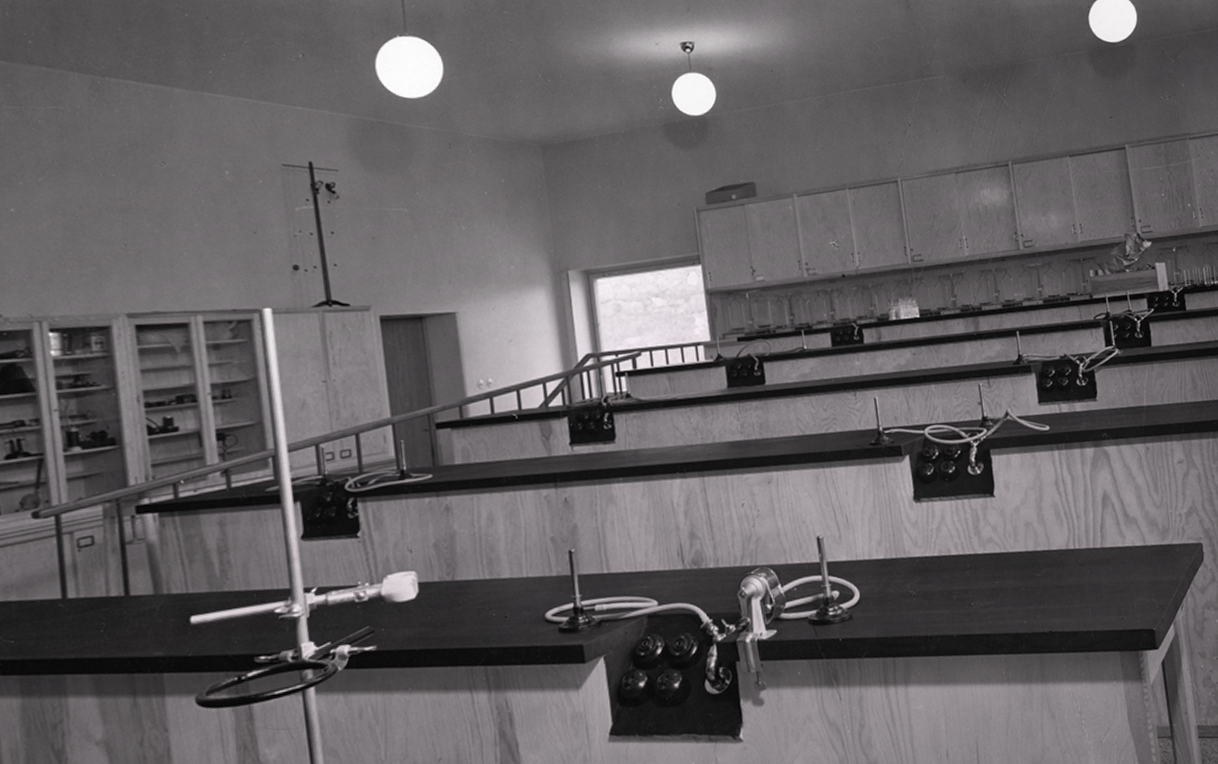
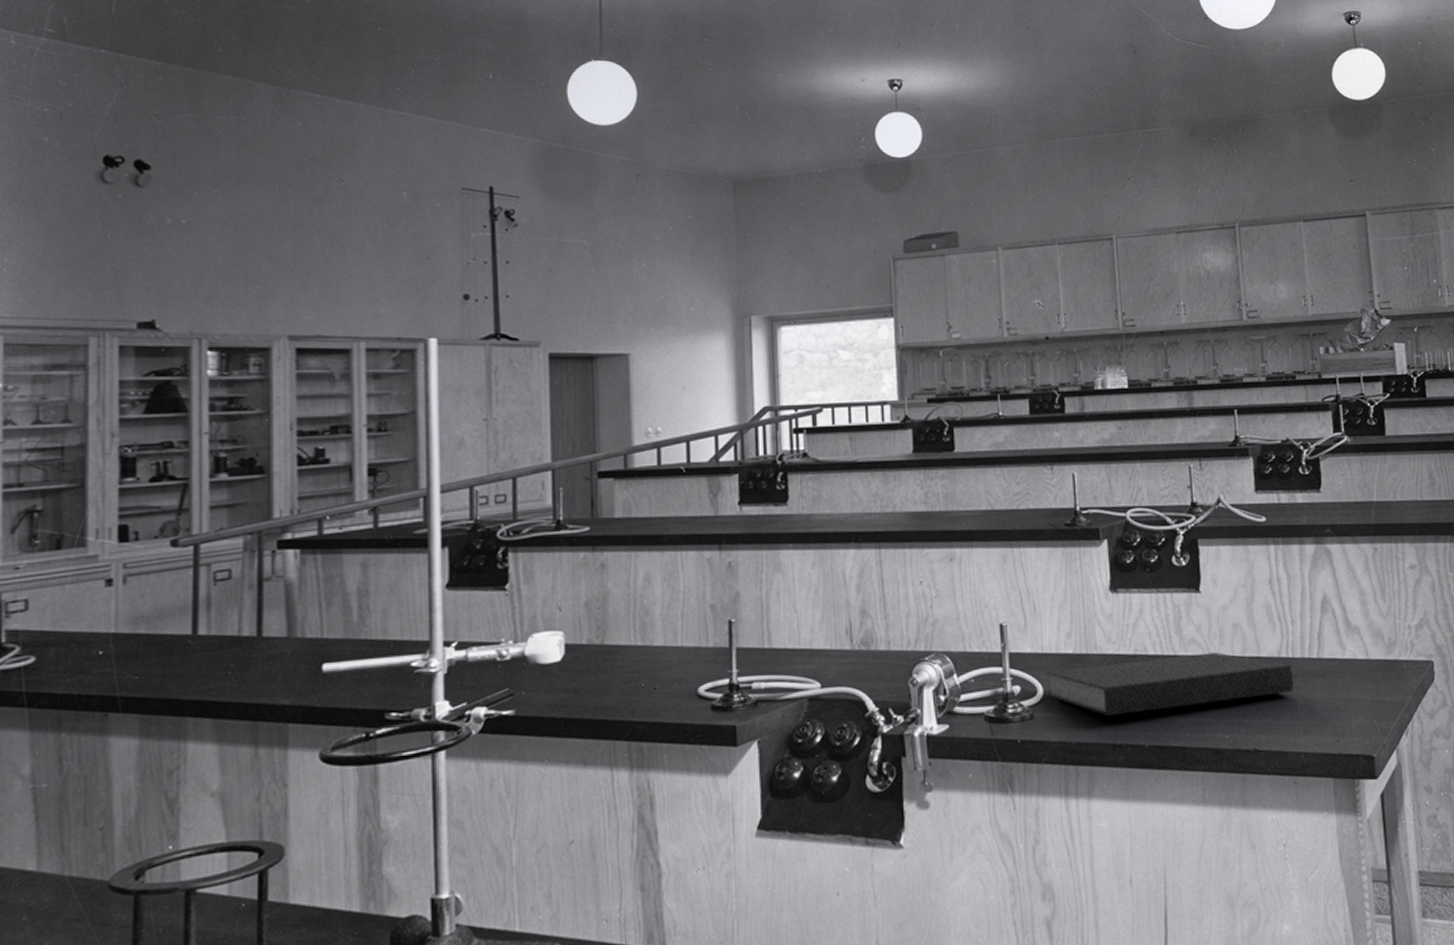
notebook: none [861,548,1081,612] -> present [1046,652,1294,716]

